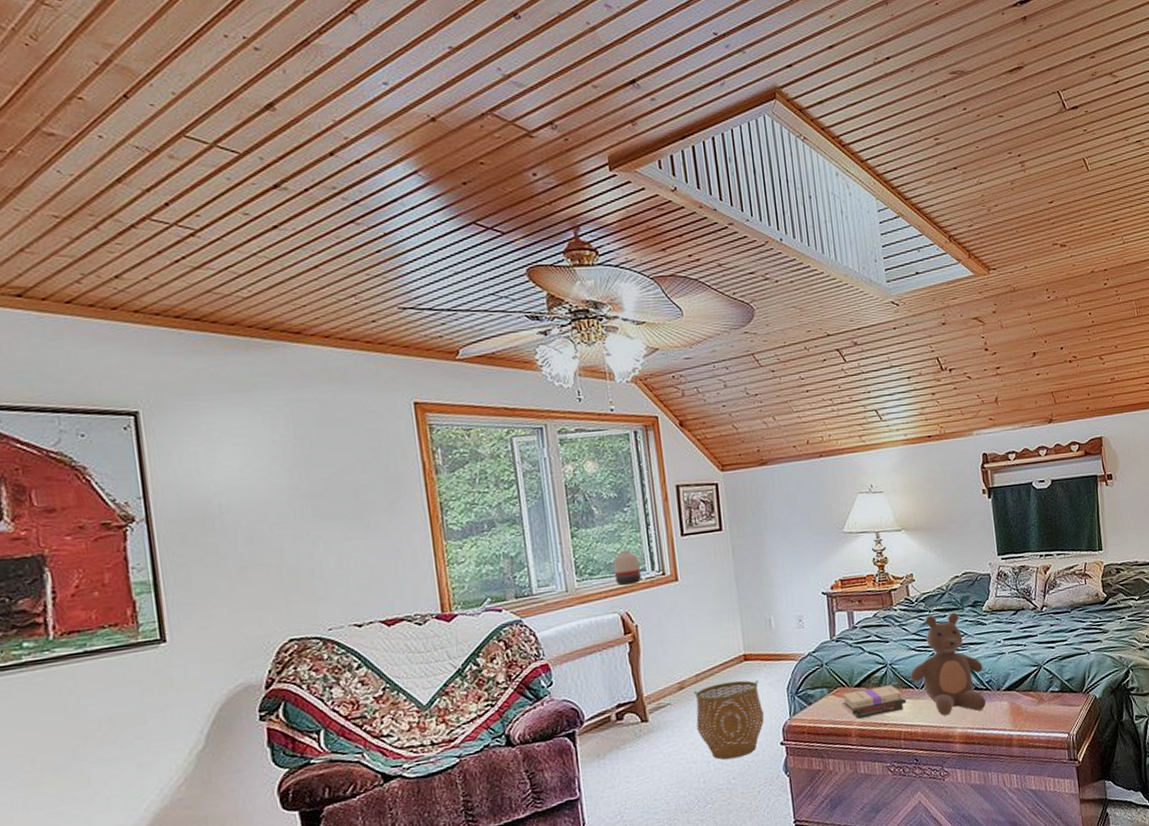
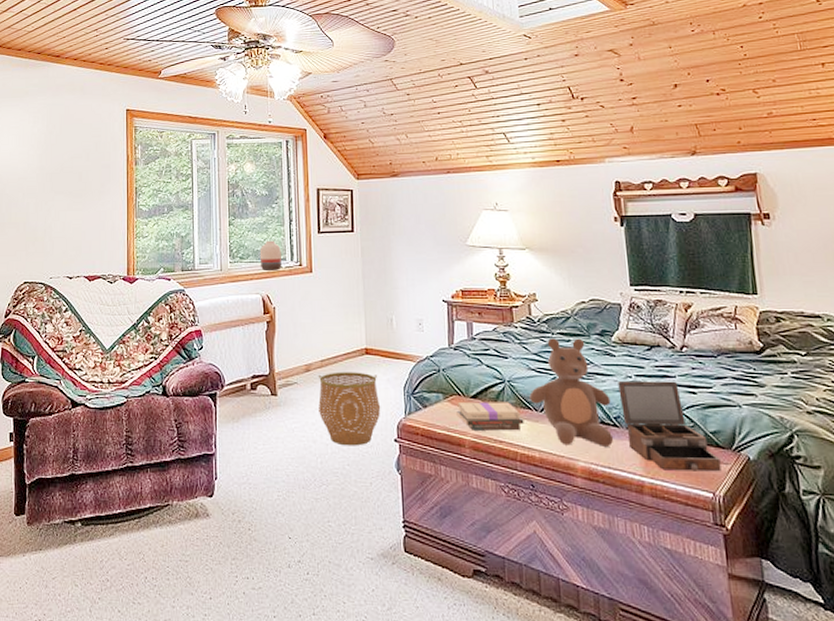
decorative box: none [989,639,1074,722] -> present [618,380,721,471]

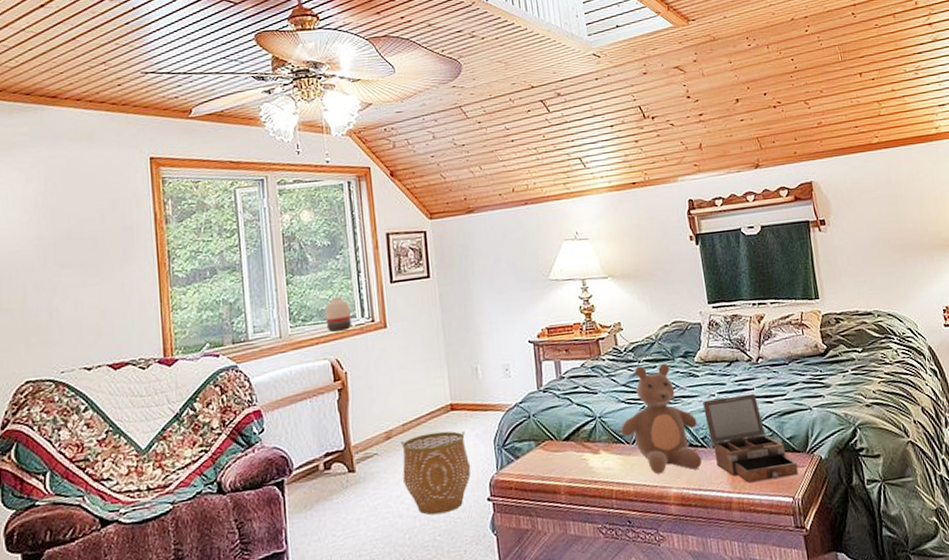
books: present [456,401,524,431] -> none [549,439,617,475]

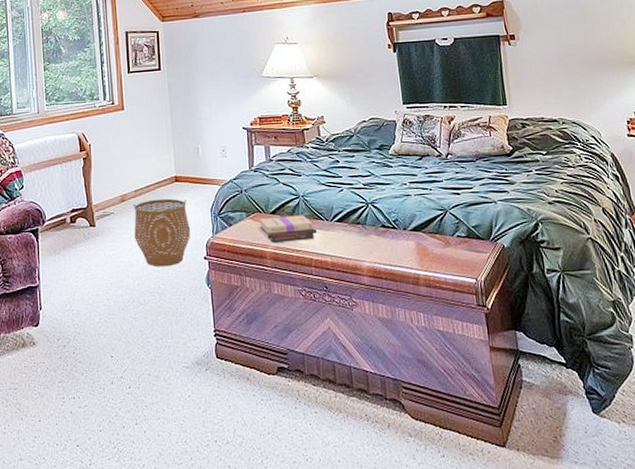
vase: present [324,296,351,333] -> none [74,82,95,112]
books: none [549,439,617,475] -> present [258,215,317,243]
teddy bear: present [620,363,702,475] -> none [321,153,393,249]
decorative box: present [703,393,799,483] -> none [395,185,482,263]

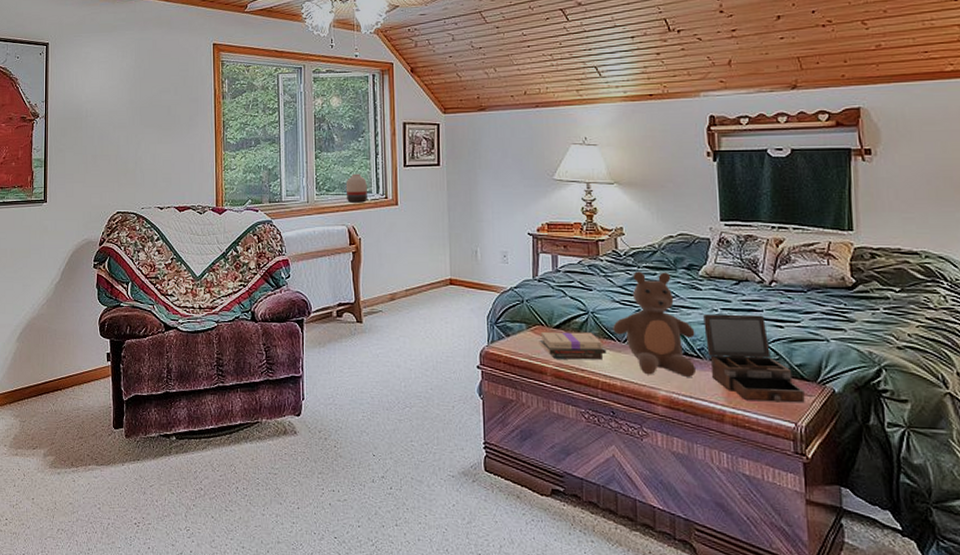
vase: none [74,82,95,112] -> present [345,173,367,204]
basket: present [132,198,191,267] -> none [402,301,464,372]
teddy bear: none [321,153,393,249] -> present [613,271,695,377]
decorative box: none [395,185,482,263] -> present [703,313,805,402]

